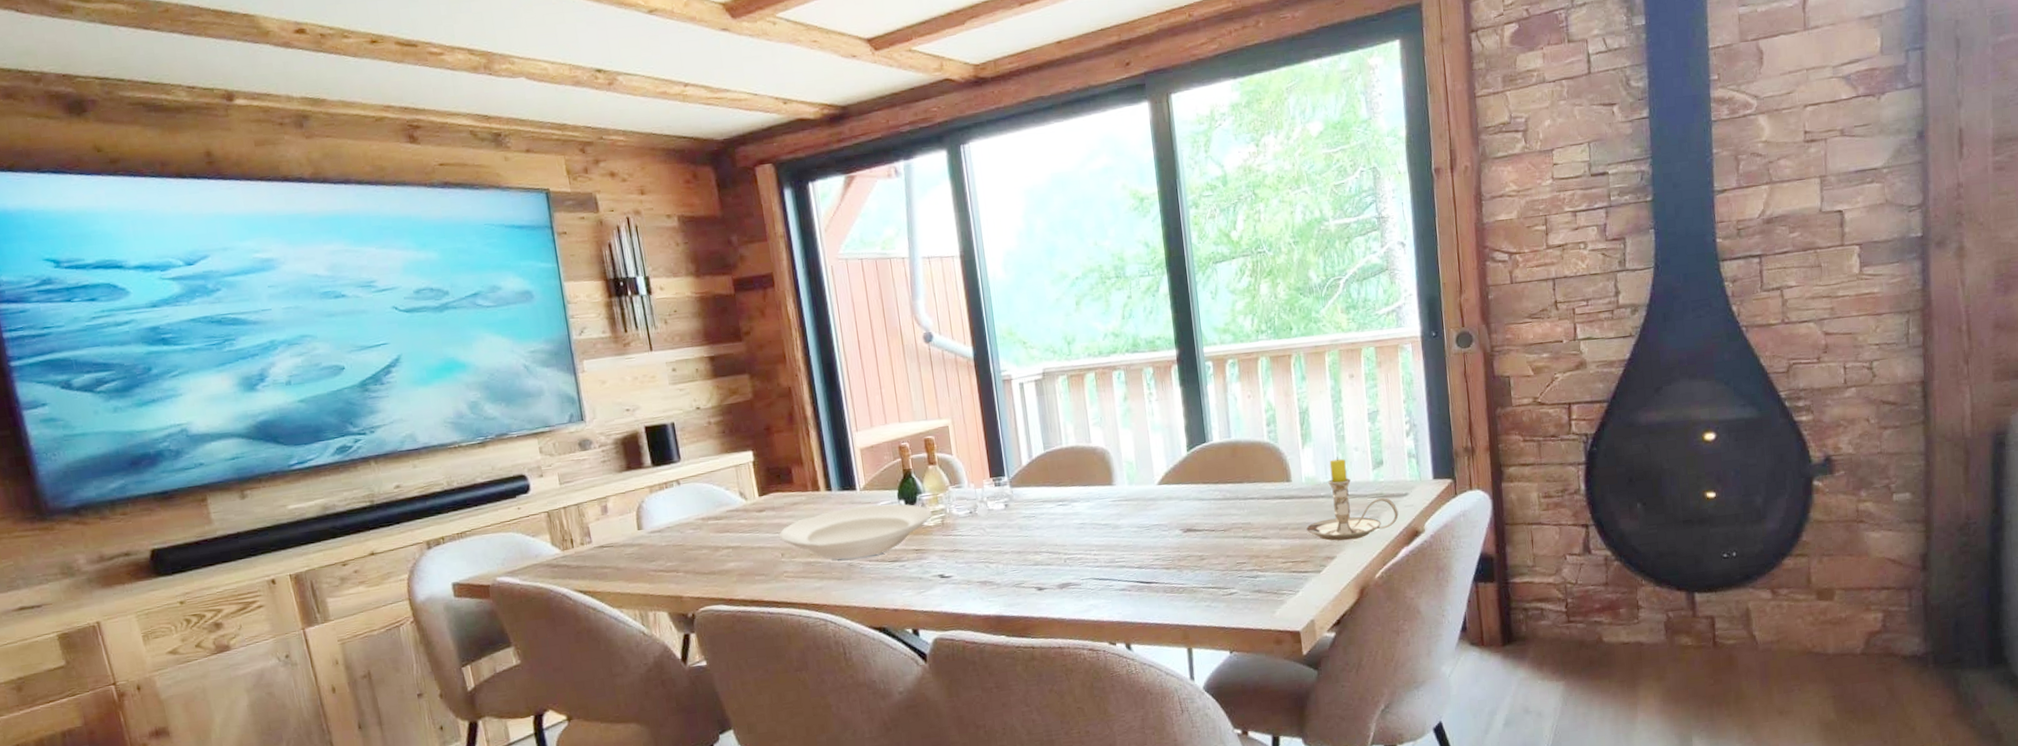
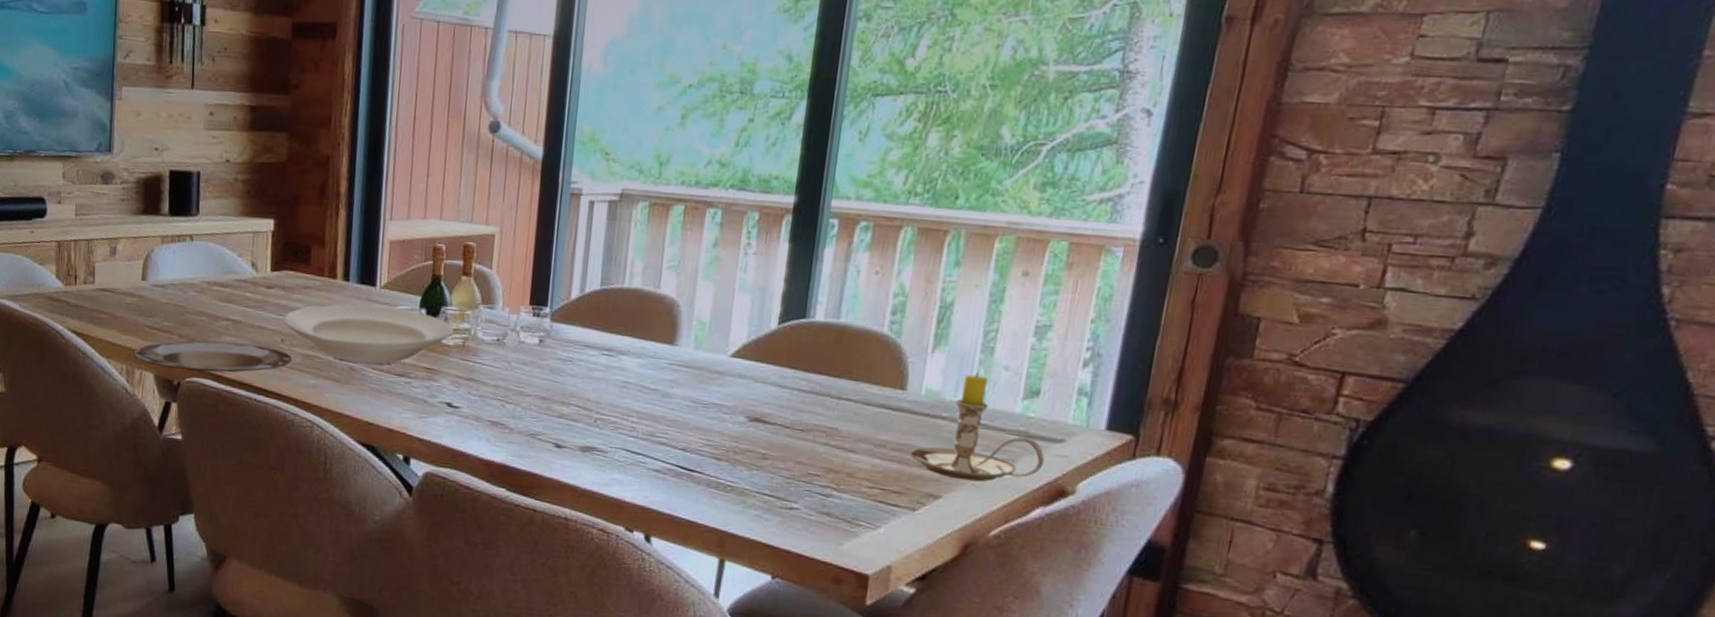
plate: none [644,563,796,604] -> present [134,341,293,373]

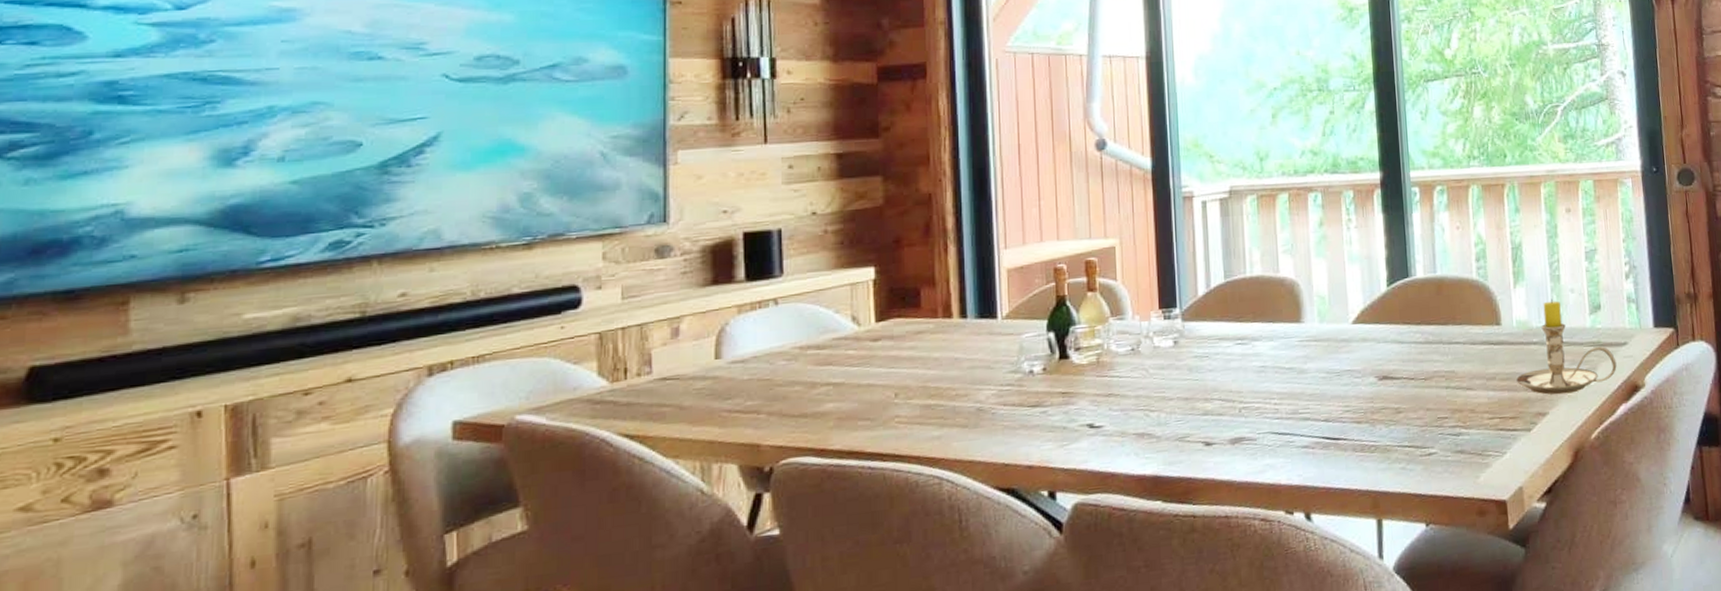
plate: present [134,341,293,373] -> none [710,405,910,454]
plate: present [282,303,455,365] -> none [894,336,1087,403]

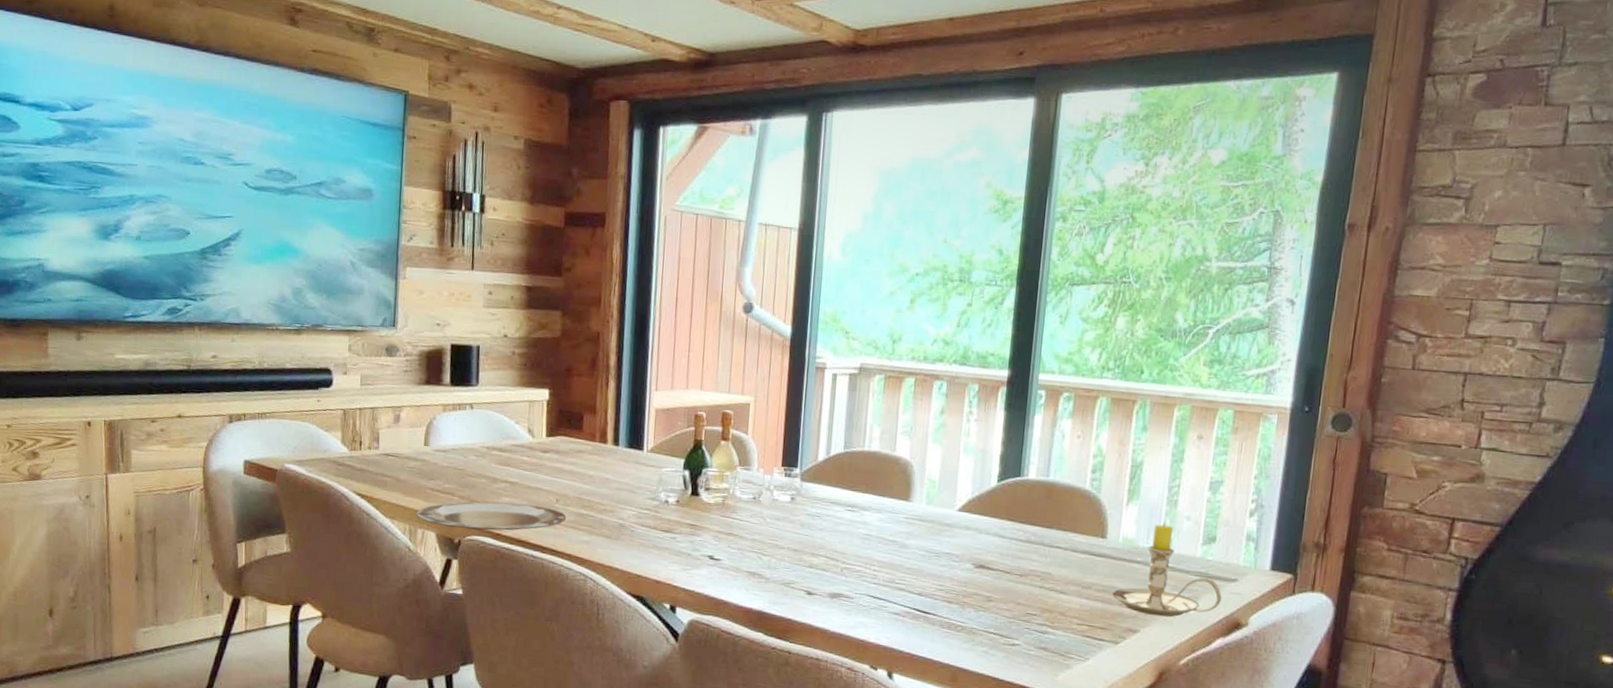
plate: none [710,405,910,454] -> present [417,501,567,531]

